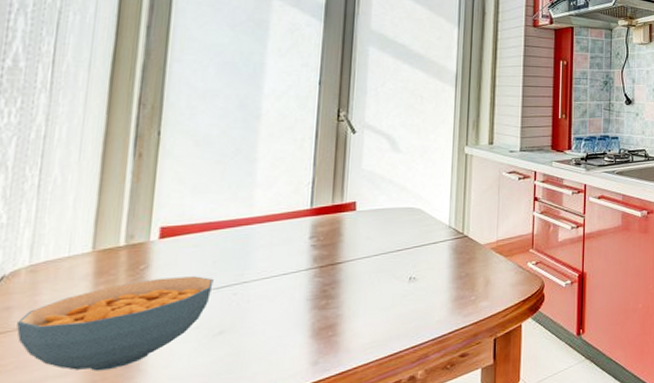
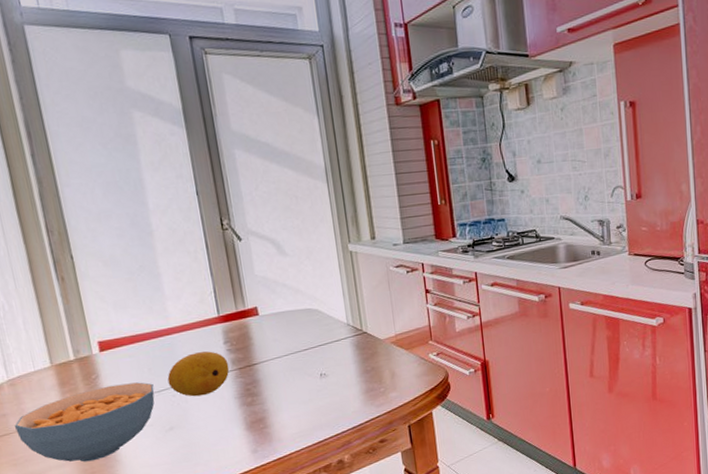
fruit: none [232,246,309,296] -> present [167,351,230,397]

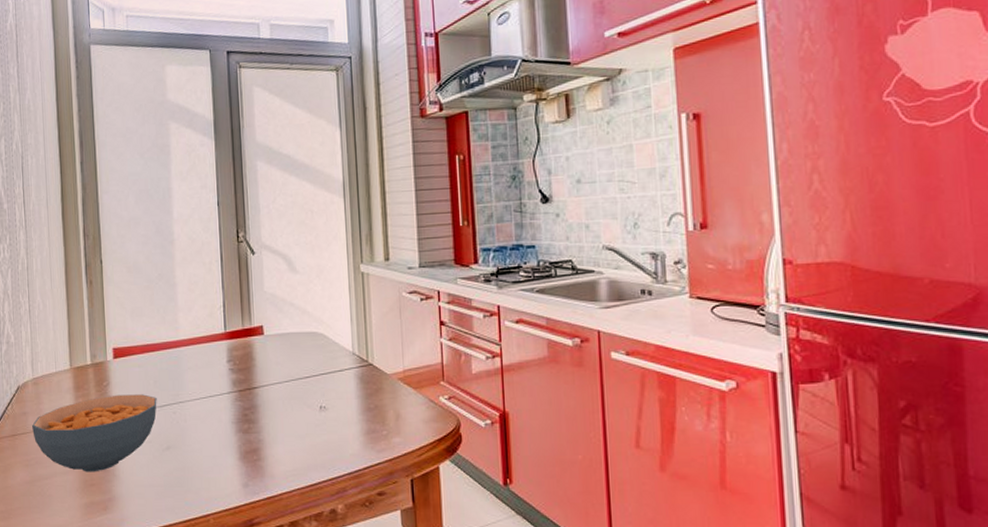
fruit: present [167,351,230,397] -> none [170,369,230,416]

